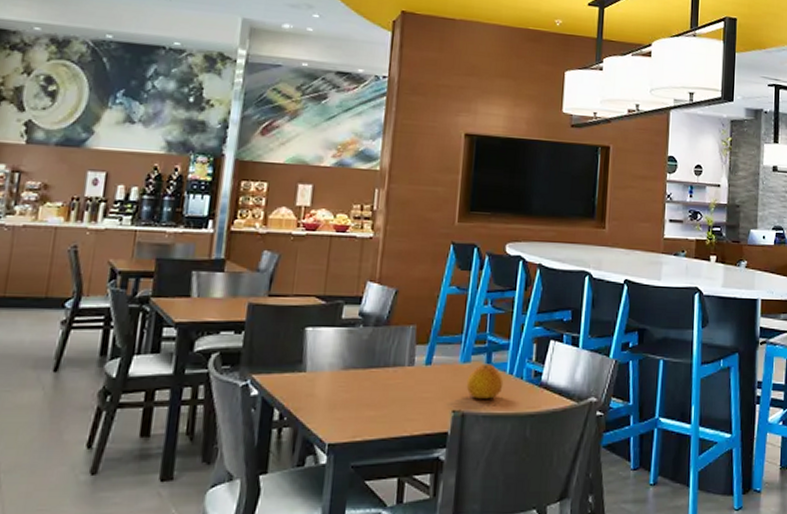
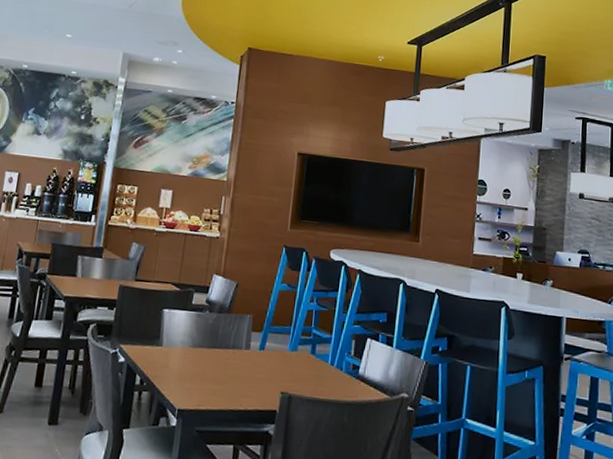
fruit: present [466,363,504,399] -> none [293,353,326,385]

